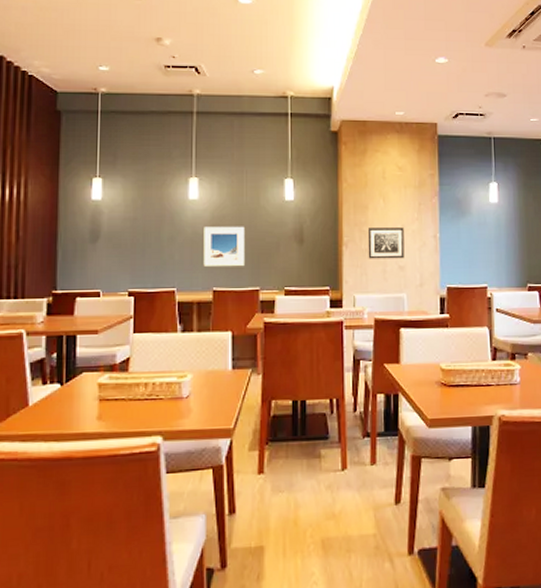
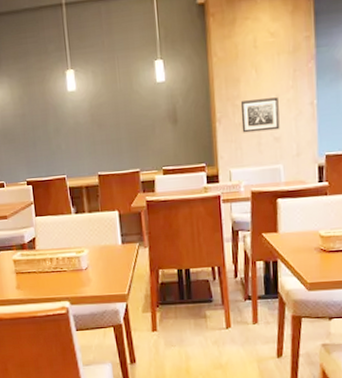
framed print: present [203,226,244,267] -> none [84,112,124,153]

